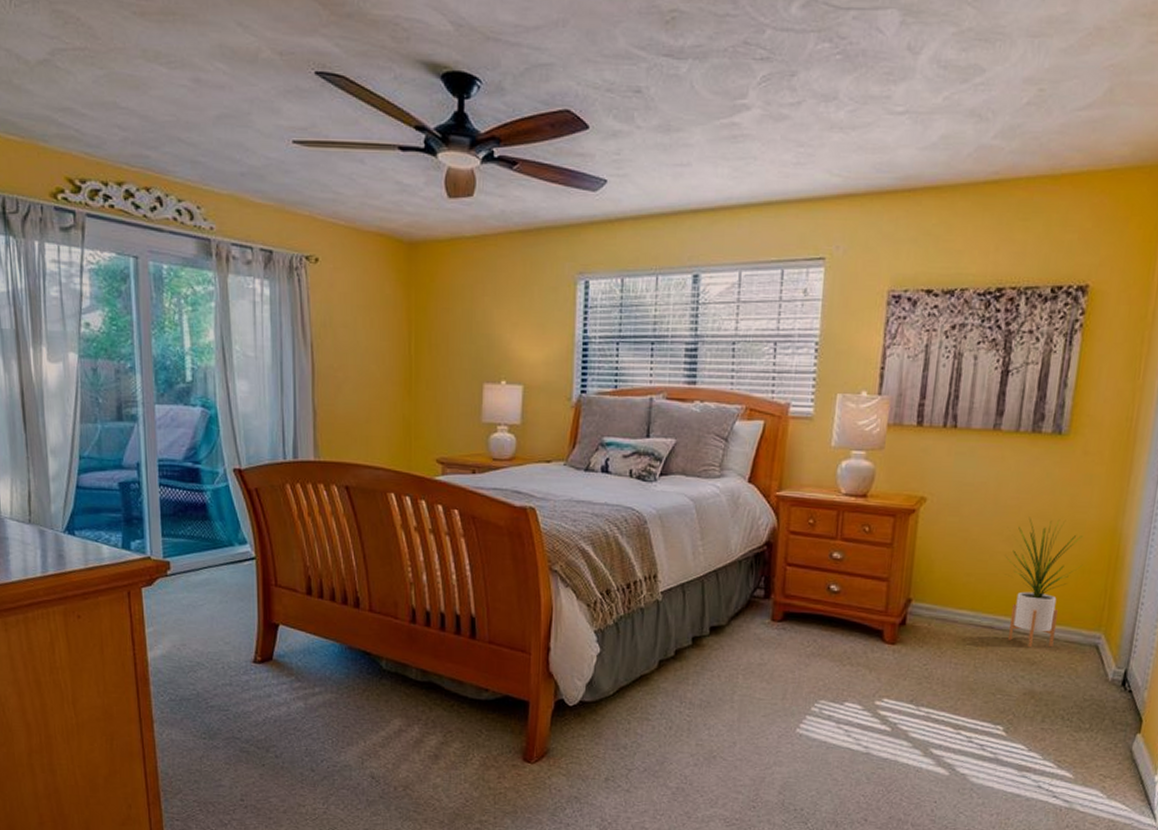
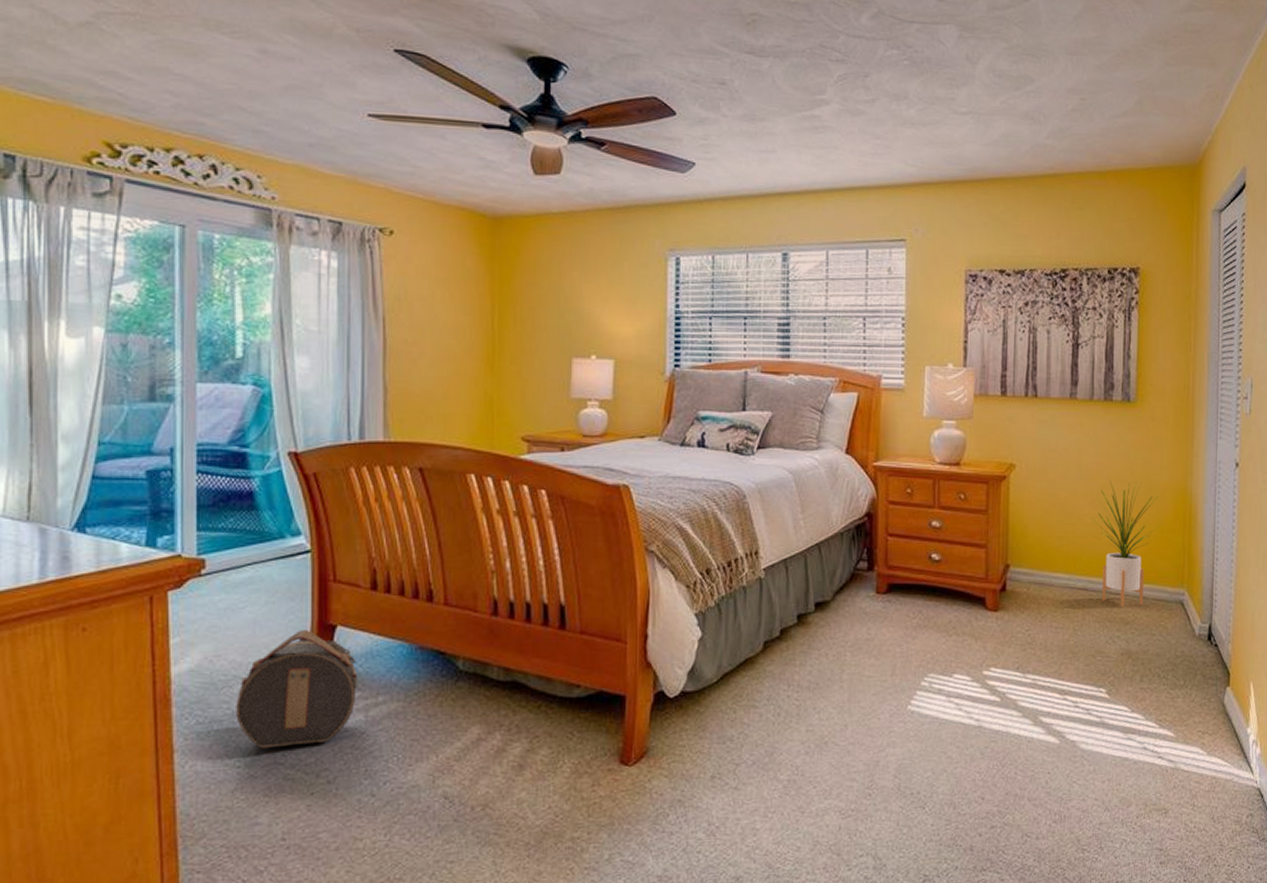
hat box: none [200,627,298,726] -> present [236,630,358,750]

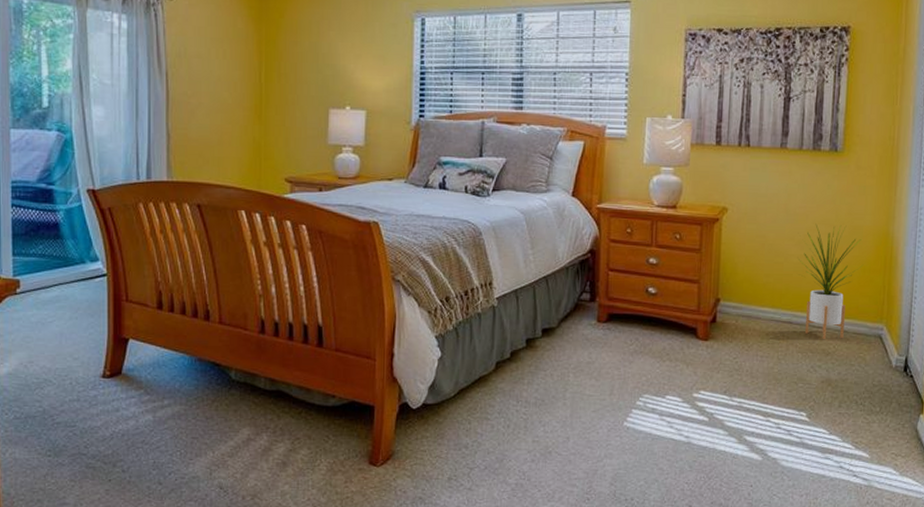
hat box: present [236,630,358,750] -> none [47,342,147,442]

